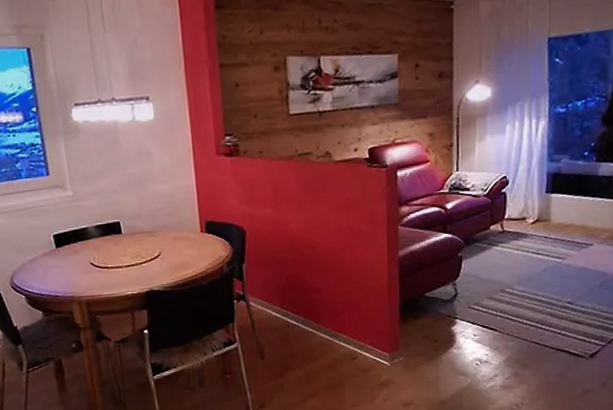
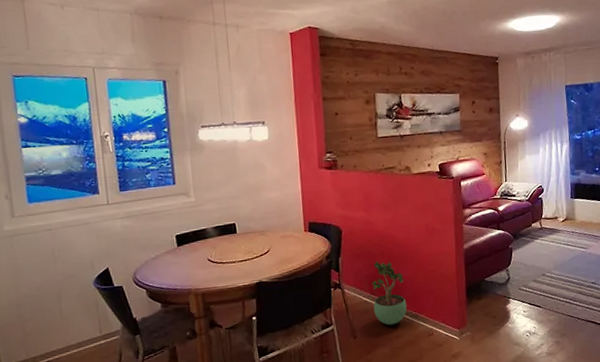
potted plant: none [281,269,326,346] -> present [371,261,407,325]

